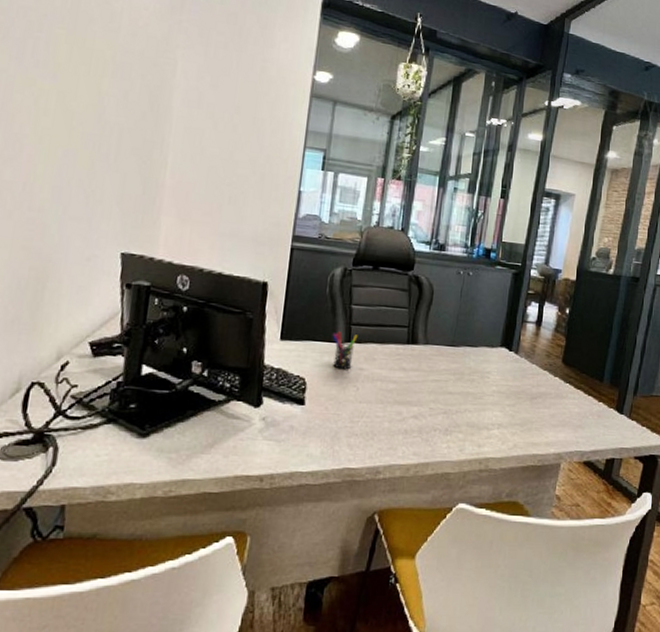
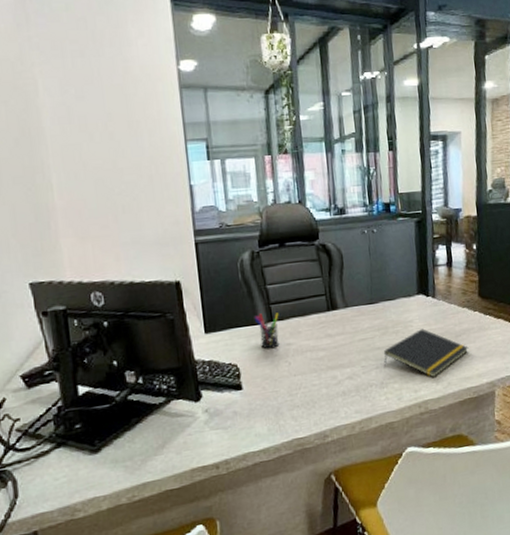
notepad: none [453,382,542,436] -> present [383,328,469,378]

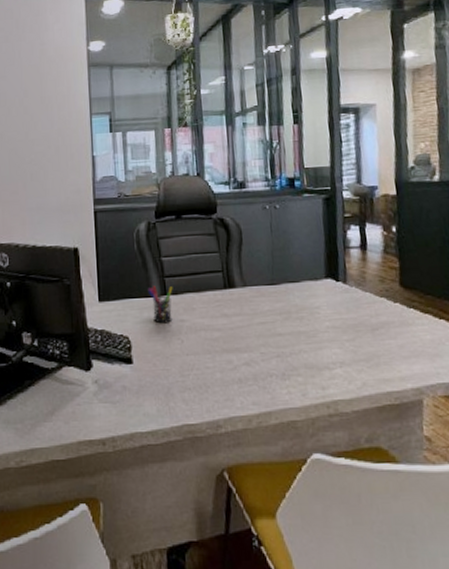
notepad: present [383,328,469,378] -> none [285,317,388,375]

